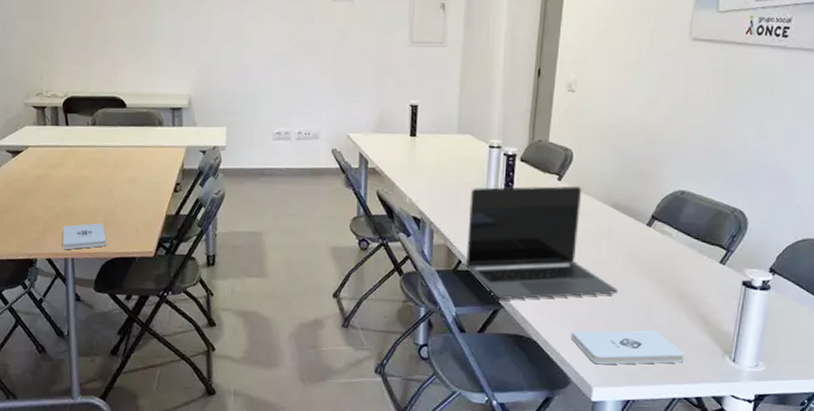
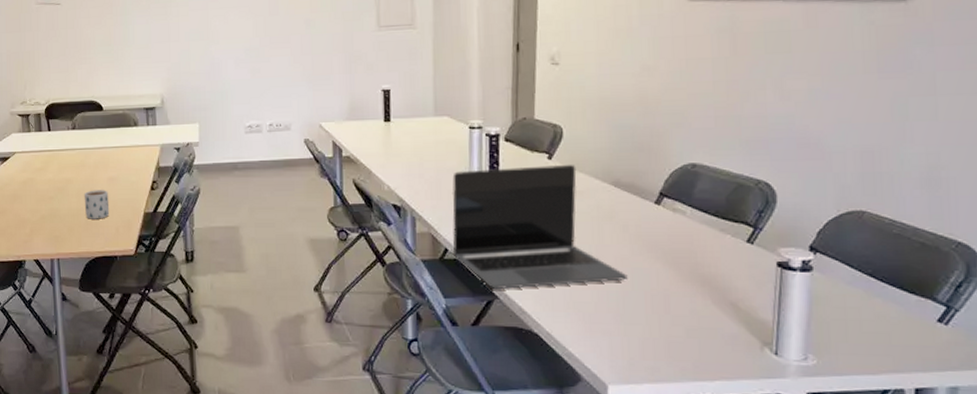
notepad: present [63,223,107,250] -> none [49,223,90,251]
mug: none [103,189,130,220] -> present [84,190,110,219]
notepad: present [570,330,685,365] -> none [577,319,715,360]

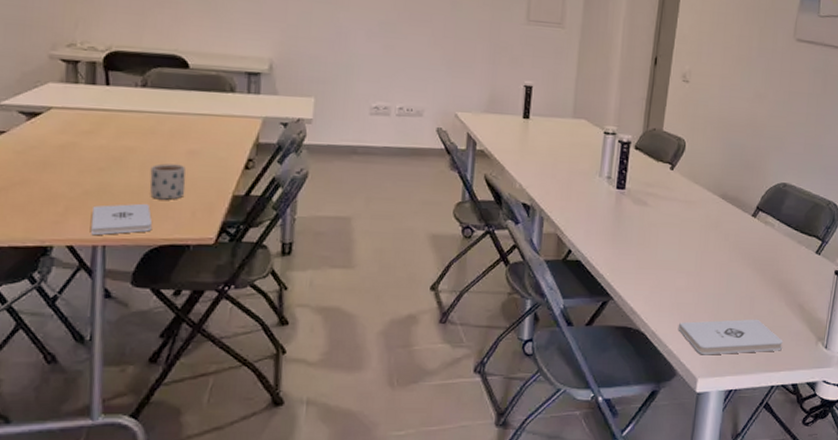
notepad: none [49,223,90,251] -> present [91,203,153,236]
laptop: present [452,164,628,289] -> none [576,174,724,290]
notepad: none [577,319,715,360] -> present [678,319,783,355]

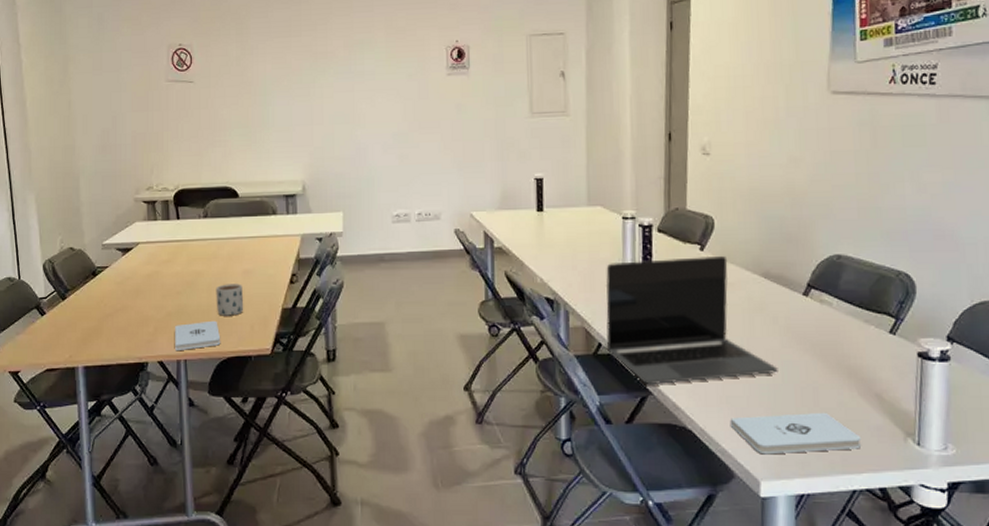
laptop: none [576,174,724,290] -> present [605,255,778,384]

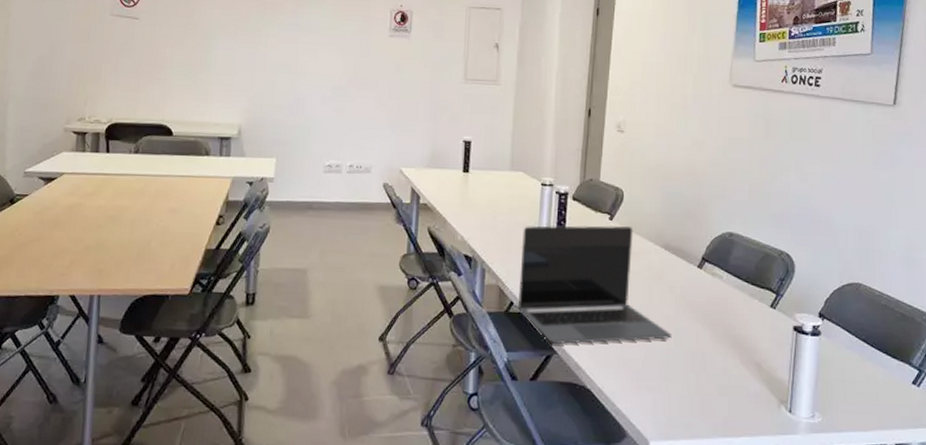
notepad: present [175,320,221,352] -> none [89,257,139,286]
mug: present [216,284,244,316] -> none [138,221,167,254]
notepad: present [730,412,862,455] -> none [625,377,741,416]

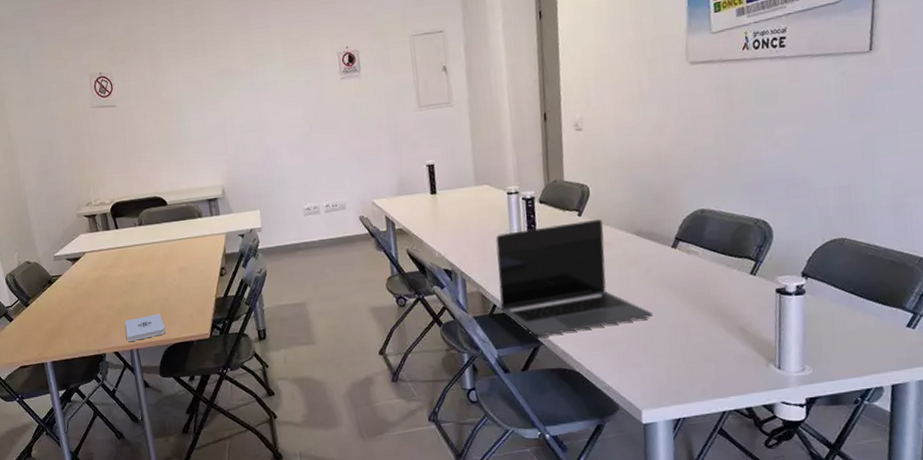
notepad: none [89,257,139,286] -> present [125,313,166,342]

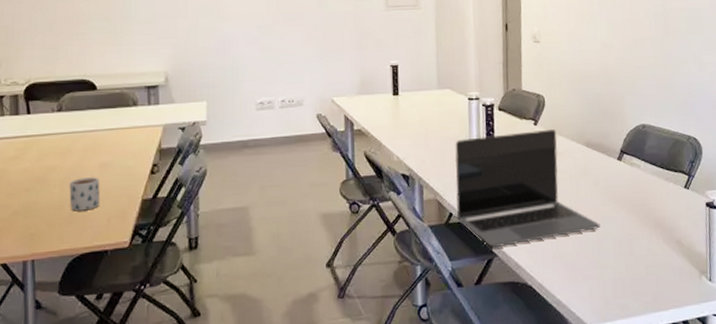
notepad: present [125,313,166,342] -> none [21,216,74,252]
mug: none [156,280,183,309] -> present [69,177,101,212]

